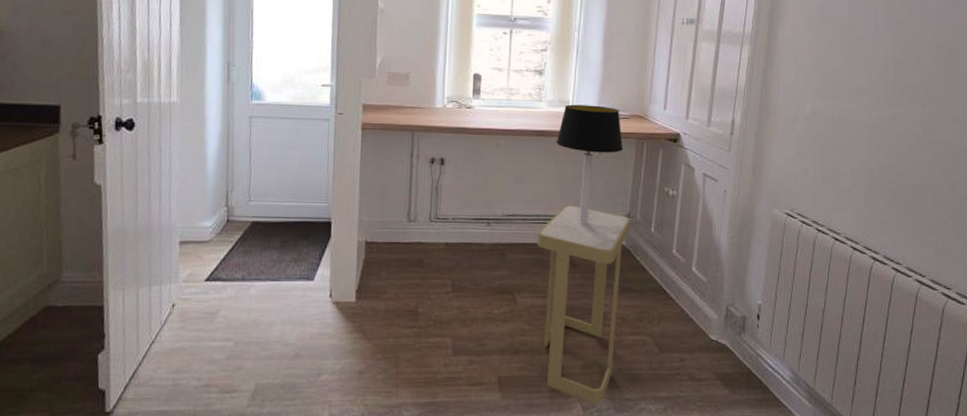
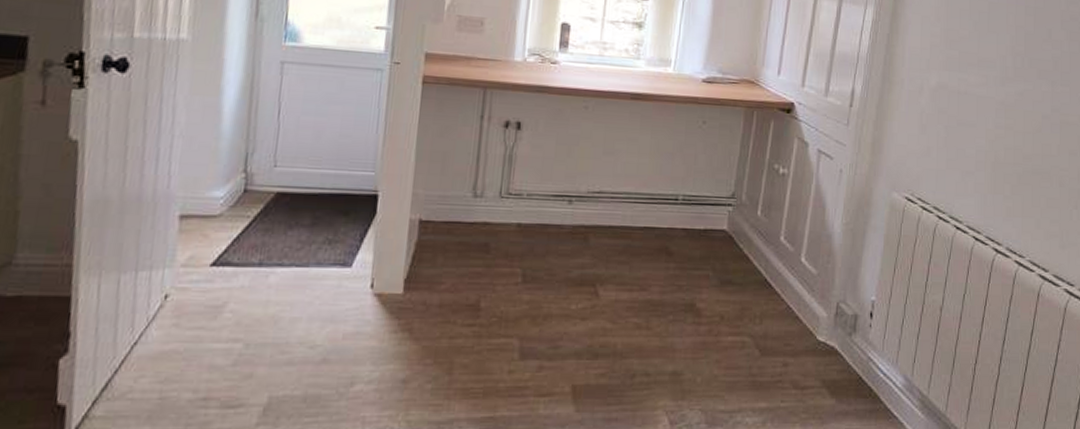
side table: present [537,205,631,403] -> none [626,182,735,417]
table lamp: present [556,104,623,225] -> none [654,64,730,206]

